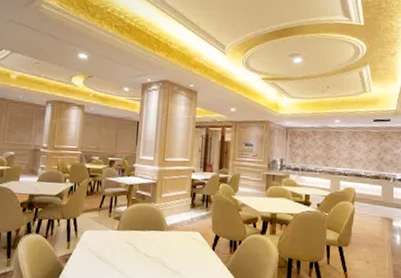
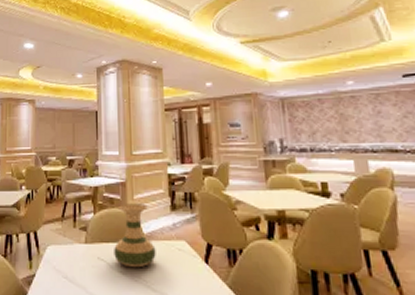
vase: none [141,200,175,252] -> present [114,203,156,268]

